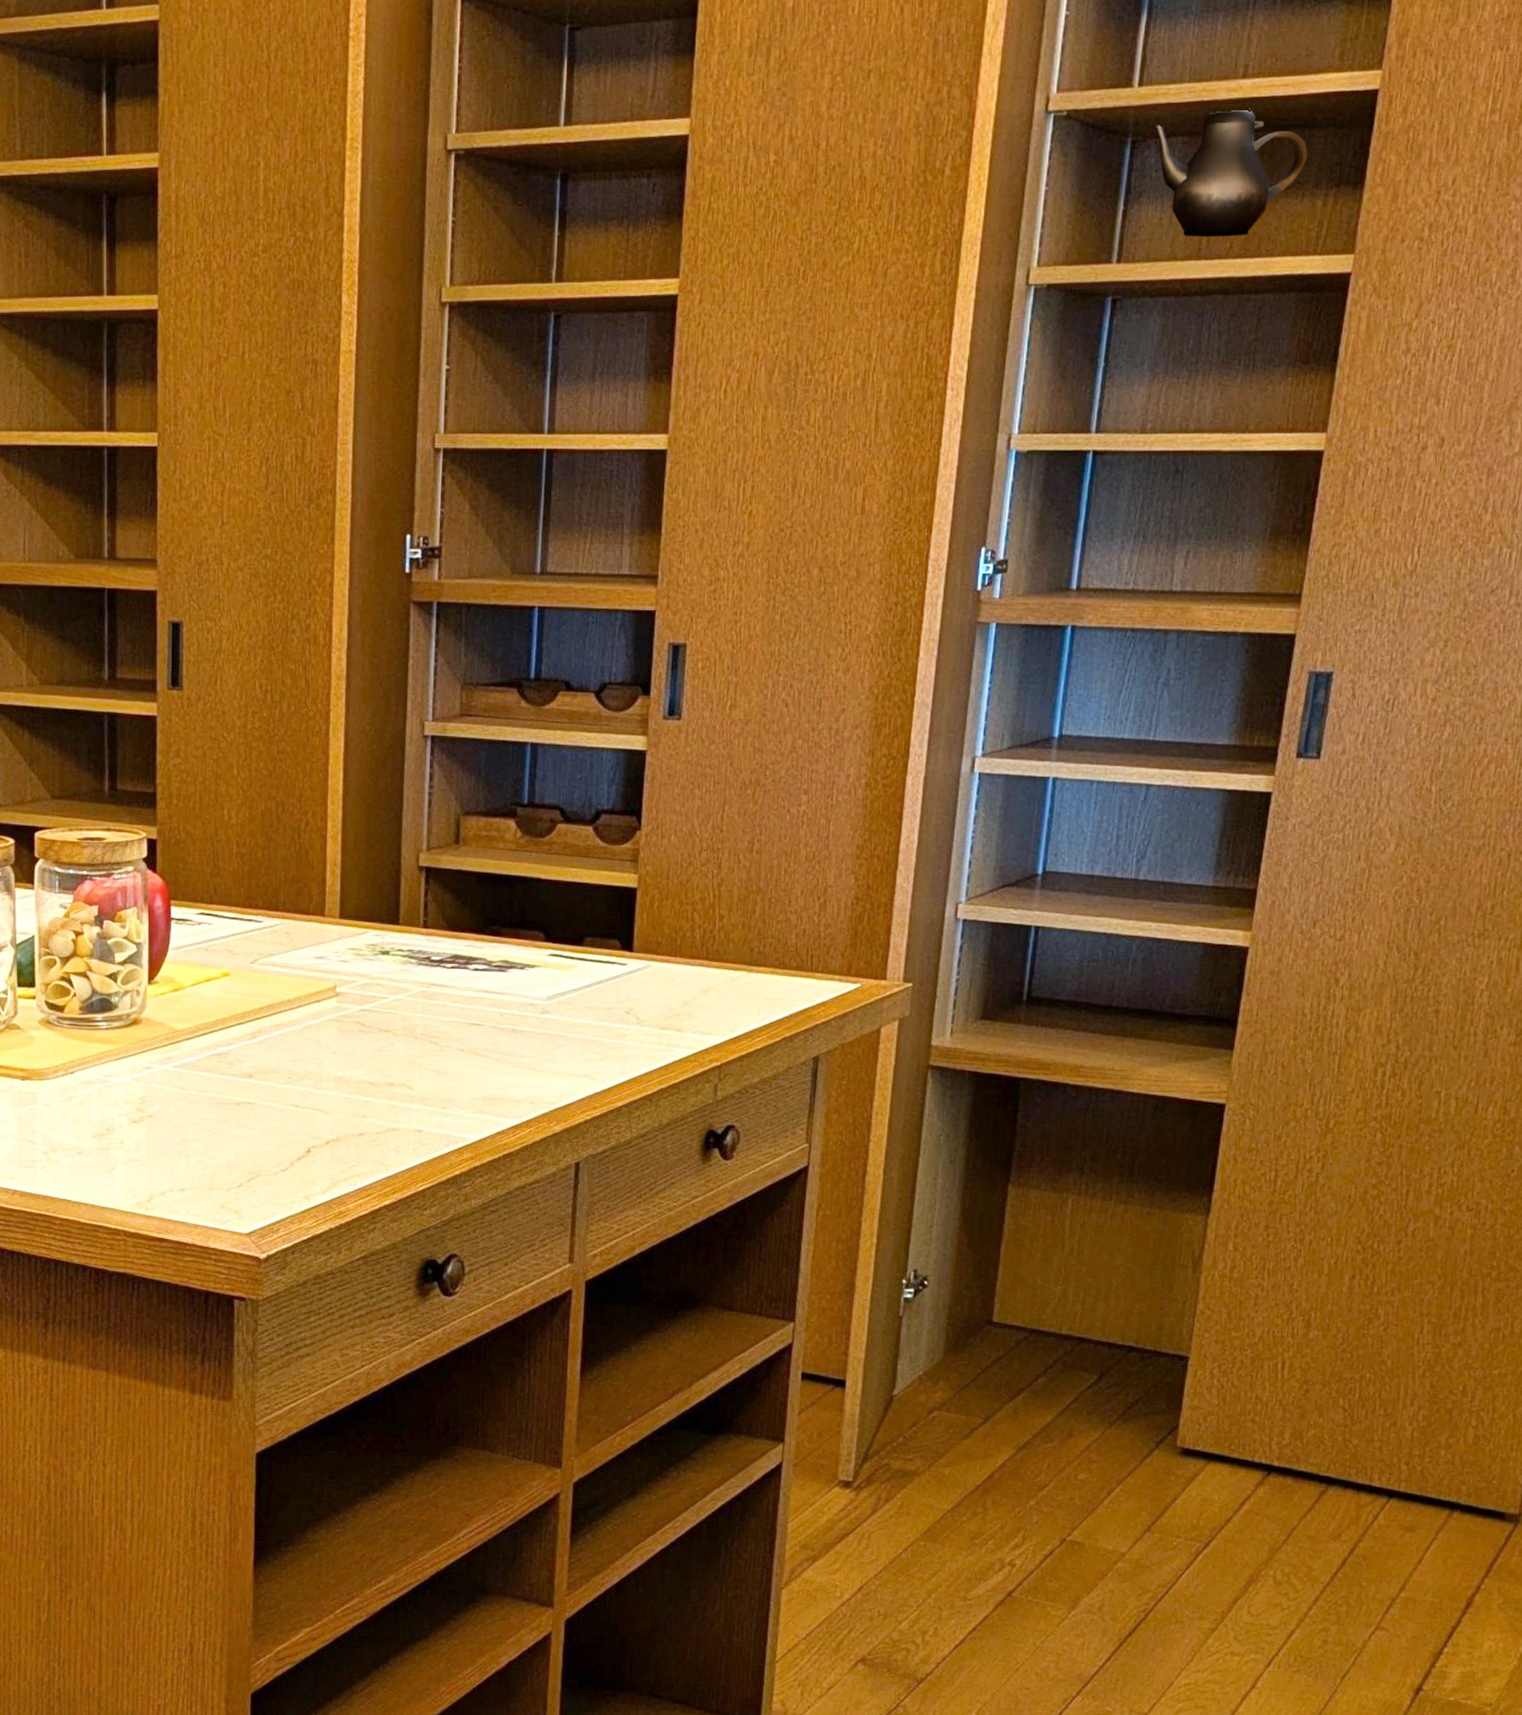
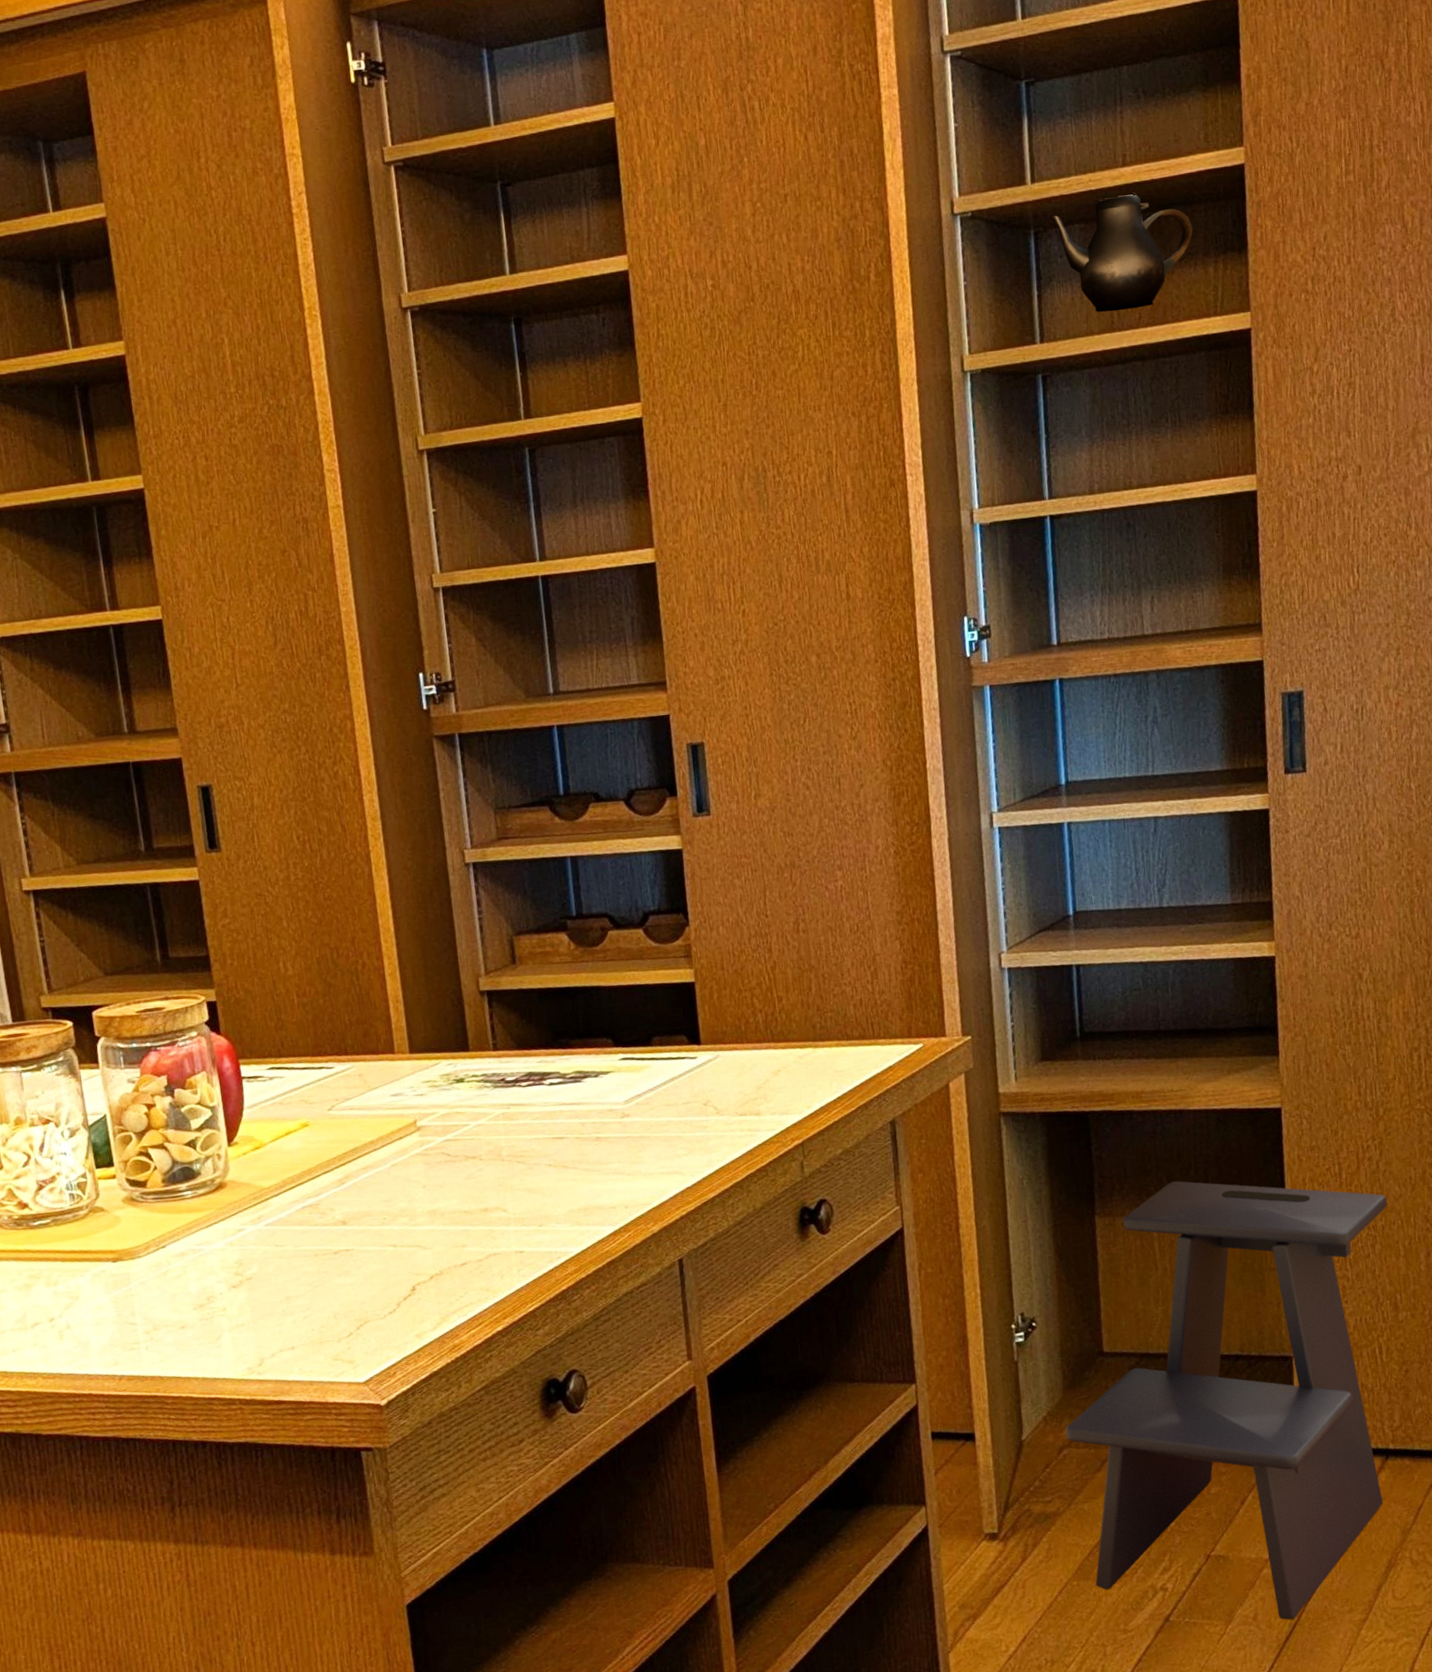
step stool: none [939,1162,1320,1616] -> present [1065,1181,1387,1620]

